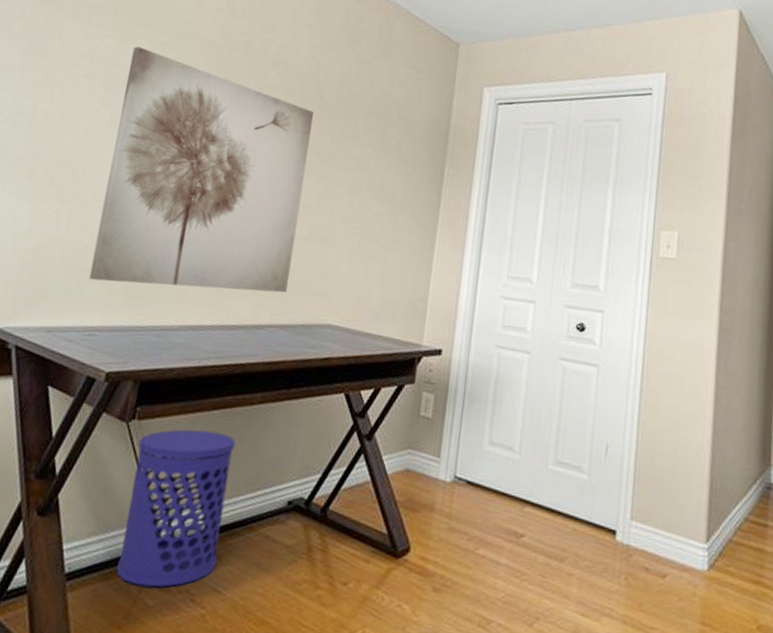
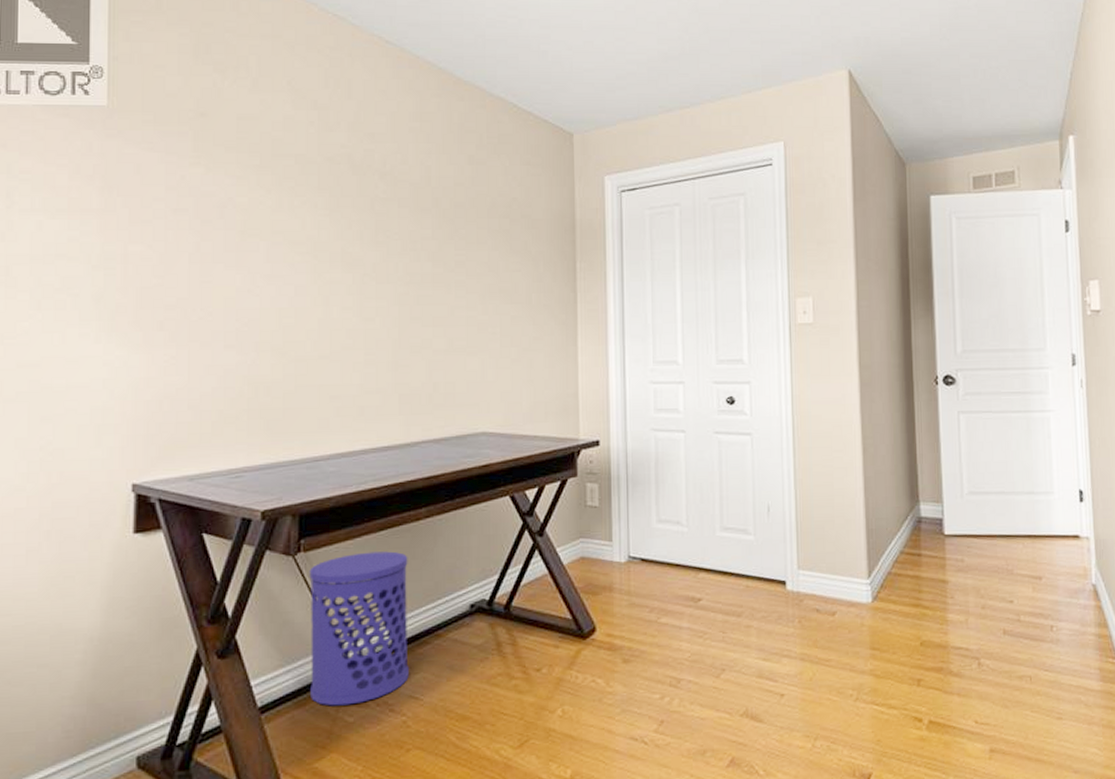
wall art: present [88,46,314,293] -> none [223,172,434,422]

